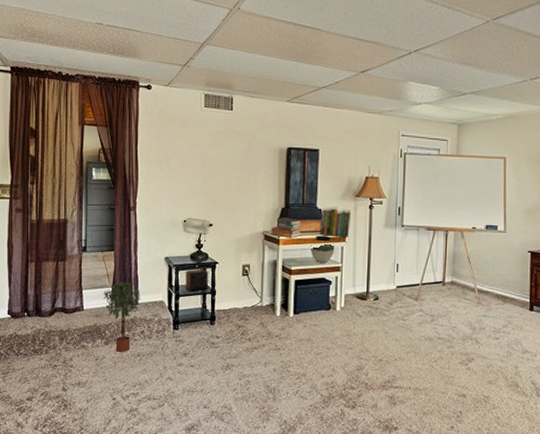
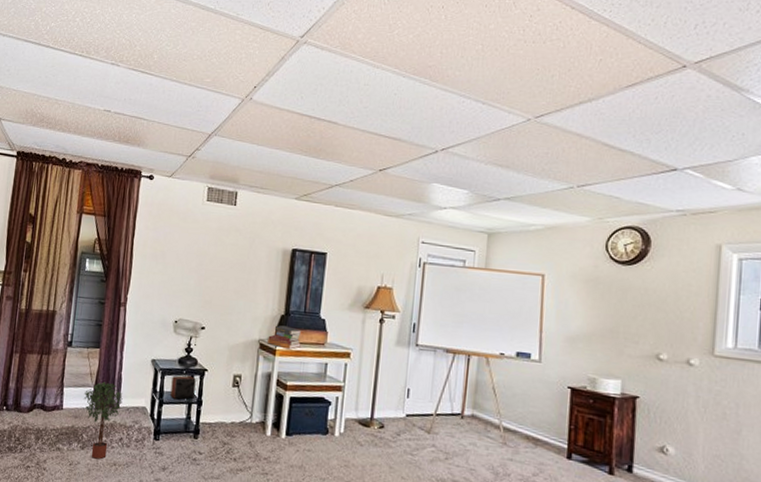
vase: present [310,235,335,263] -> none [310,348,338,380]
books: present [319,207,351,238] -> none [321,317,358,354]

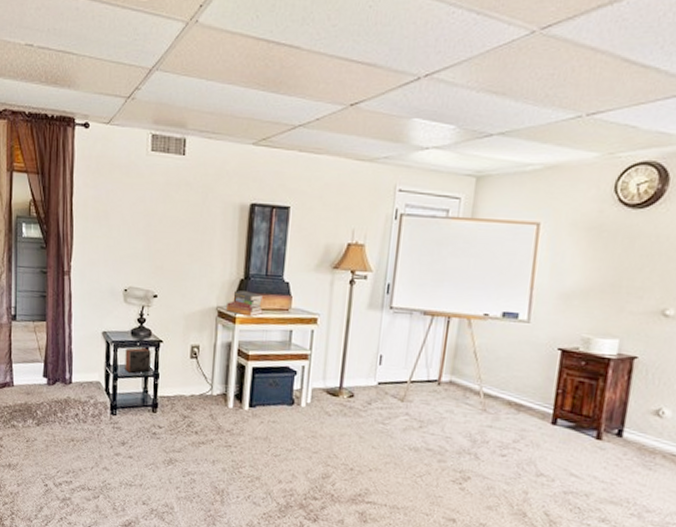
potted tree: present [84,381,123,459] -> none [35,356,76,436]

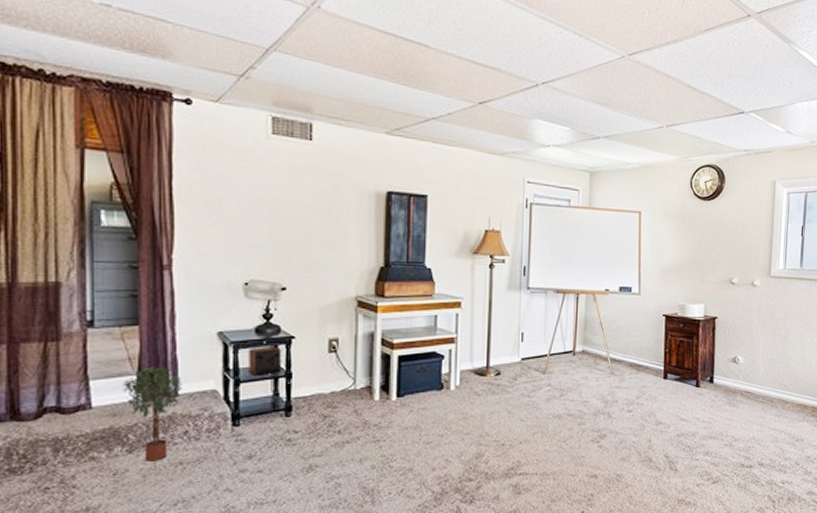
potted tree: none [35,356,76,436] -> present [123,366,184,462]
books: present [226,290,263,317] -> none [367,279,406,305]

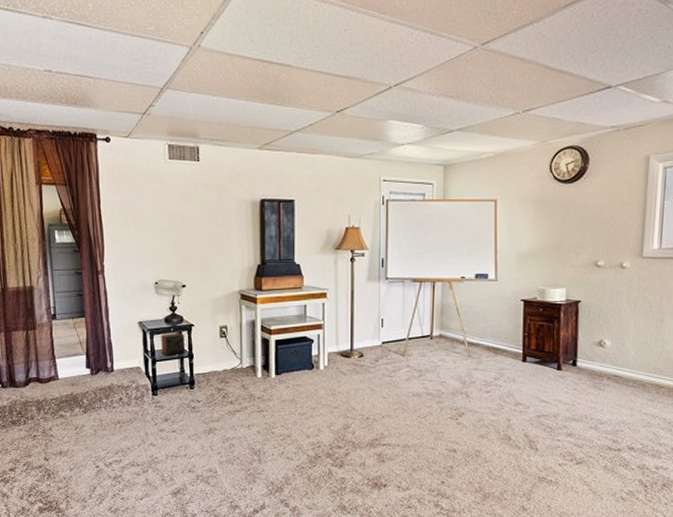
potted tree: present [123,366,184,462] -> none [77,348,118,420]

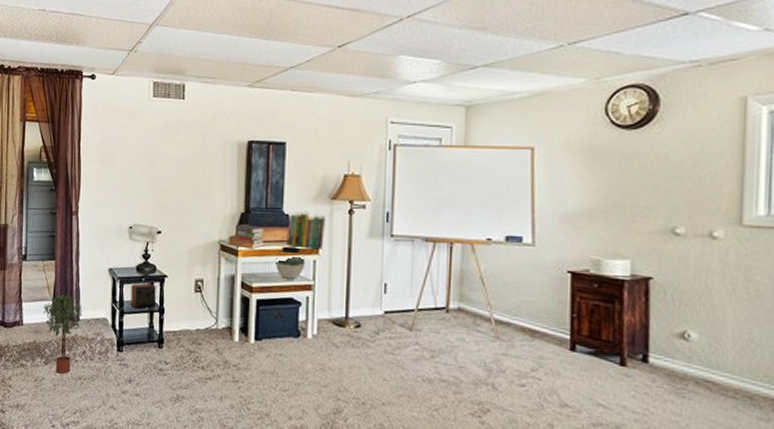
potted tree: none [77,348,118,420] -> present [43,294,83,374]
books: none [248,275,280,297] -> present [228,224,264,249]
vase: none [290,292,316,320] -> present [275,246,305,279]
books: none [299,261,331,294] -> present [286,211,325,250]

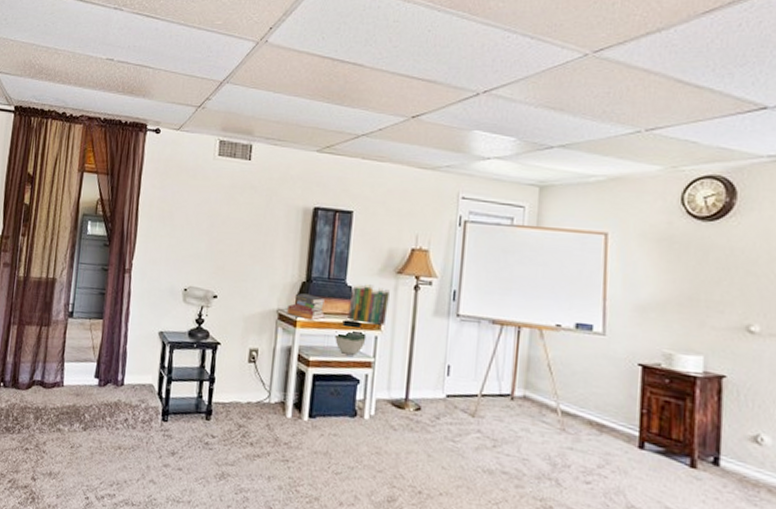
potted tree: present [43,294,83,374] -> none [86,356,128,442]
decorative box: present [131,283,156,309] -> none [179,349,208,377]

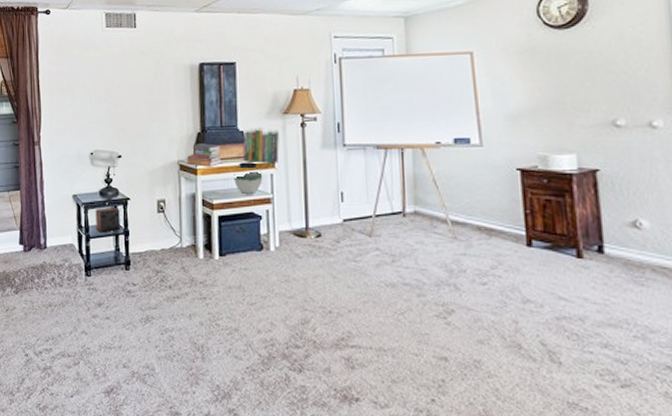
decorative box: none [179,349,208,377] -> present [95,206,120,232]

